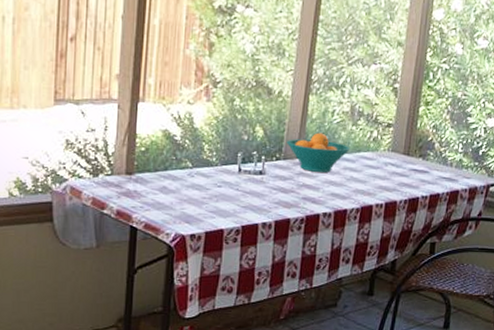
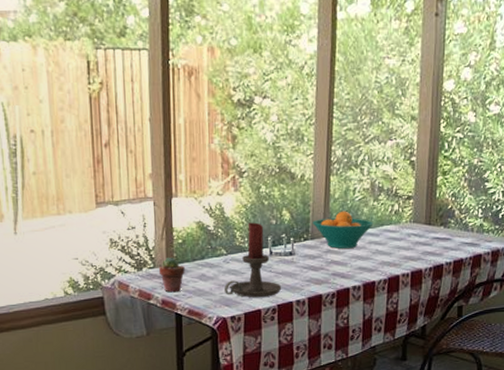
potted succulent: none [116,164,145,204] -> present [158,256,185,293]
candle holder: none [186,136,248,216] -> present [225,222,282,297]

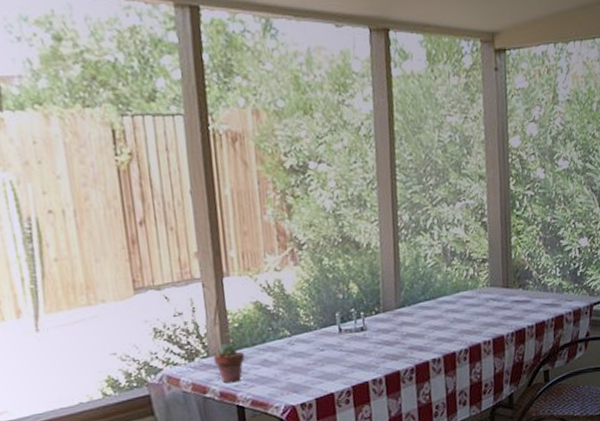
candle holder: present [225,222,282,297] -> none [291,298,355,381]
fruit bowl: present [313,211,374,248] -> none [383,279,449,320]

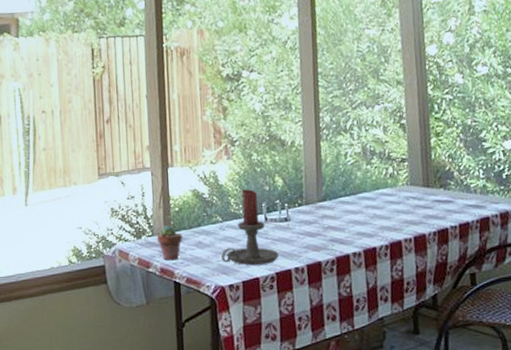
candle holder: none [291,298,355,381] -> present [221,189,279,265]

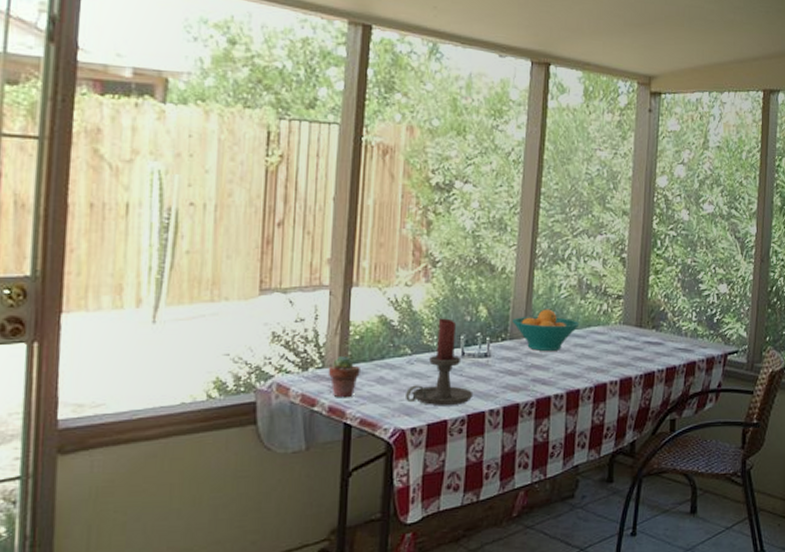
fruit bowl: none [306,175,369,214] -> present [512,309,580,351]

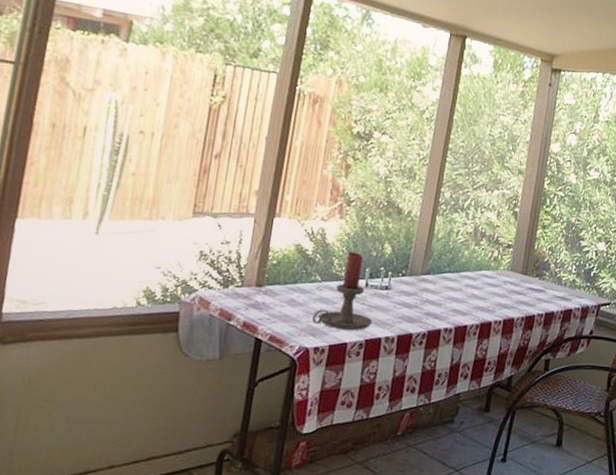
potted succulent: present [328,355,360,398] -> none [245,277,275,316]
fruit bowl: present [512,309,580,351] -> none [413,251,473,289]

